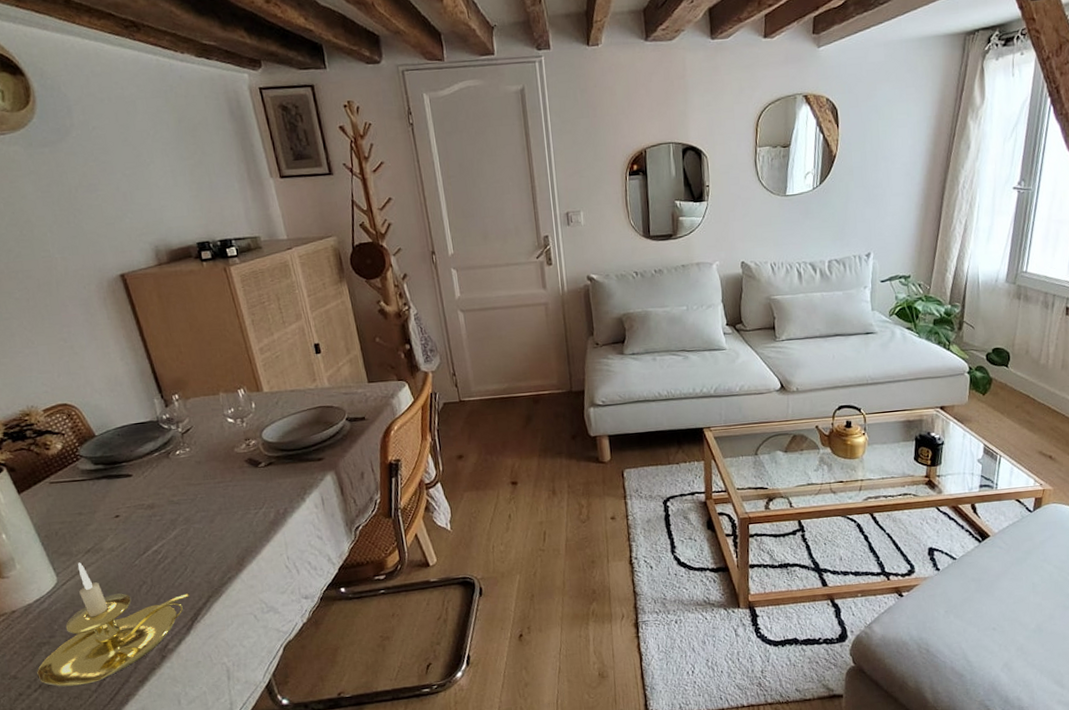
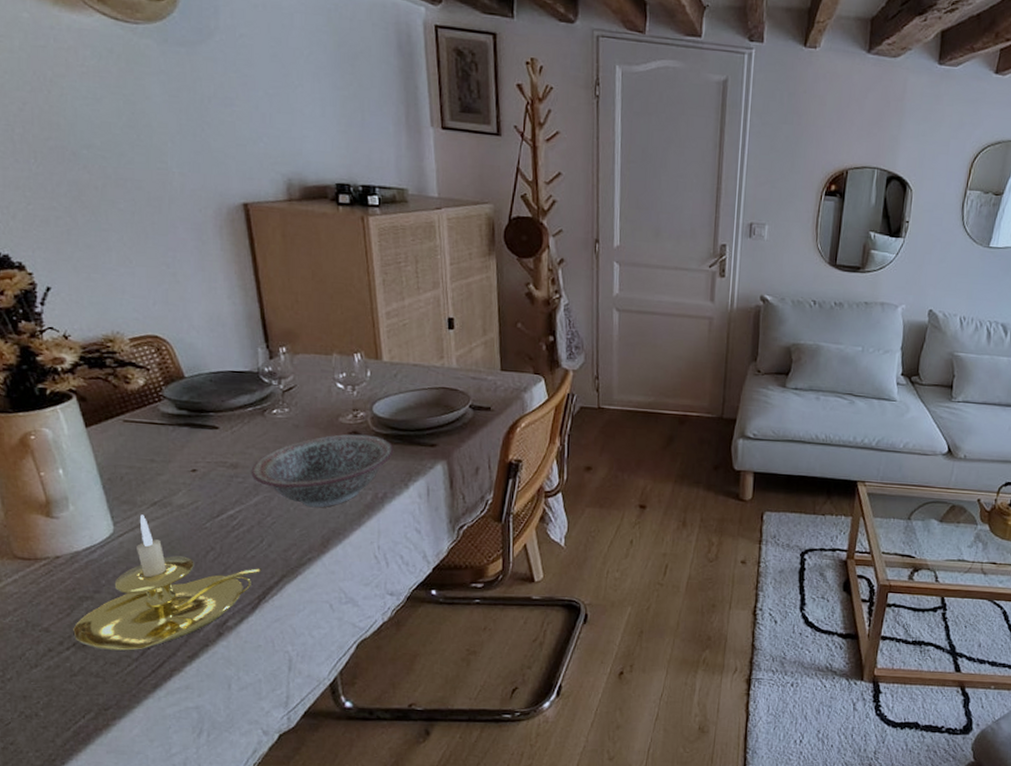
decorative bowl: none [166,459,287,532] -> present [251,434,394,508]

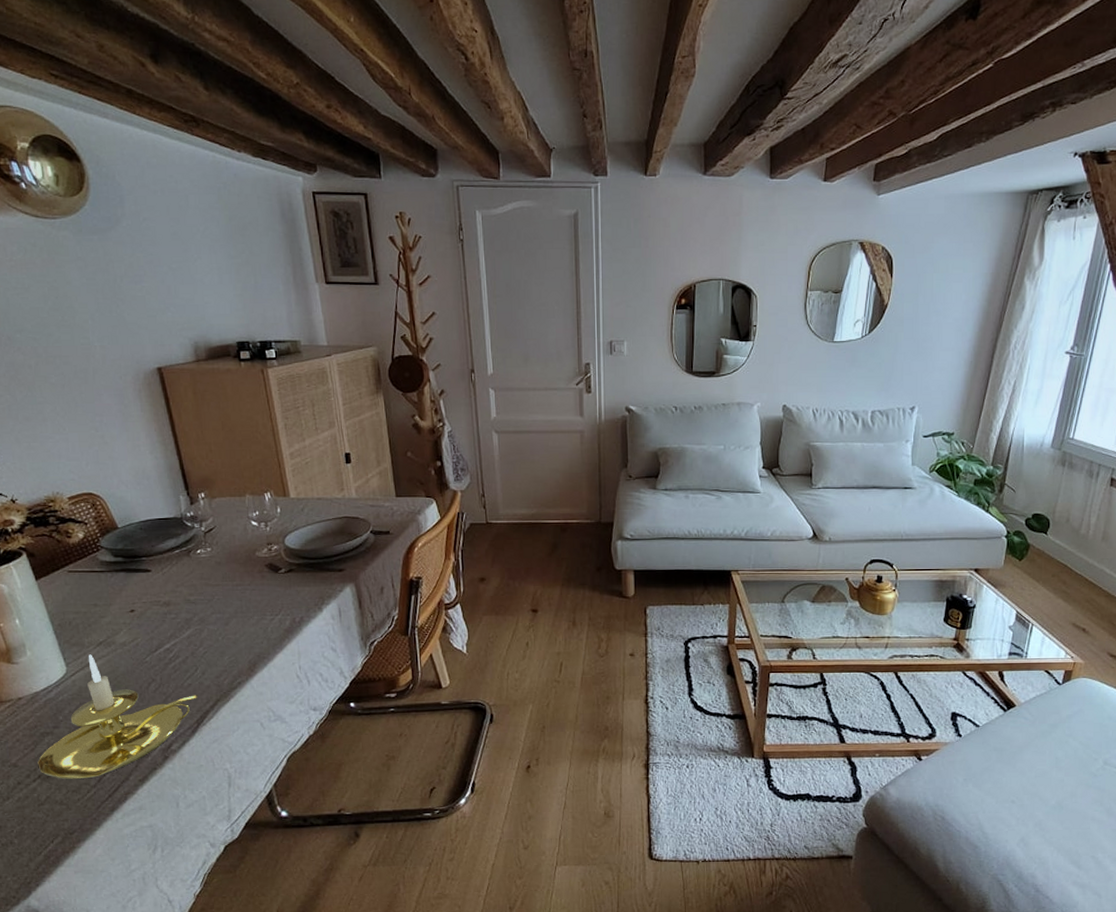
decorative bowl: present [251,434,394,508] -> none [182,566,307,636]

